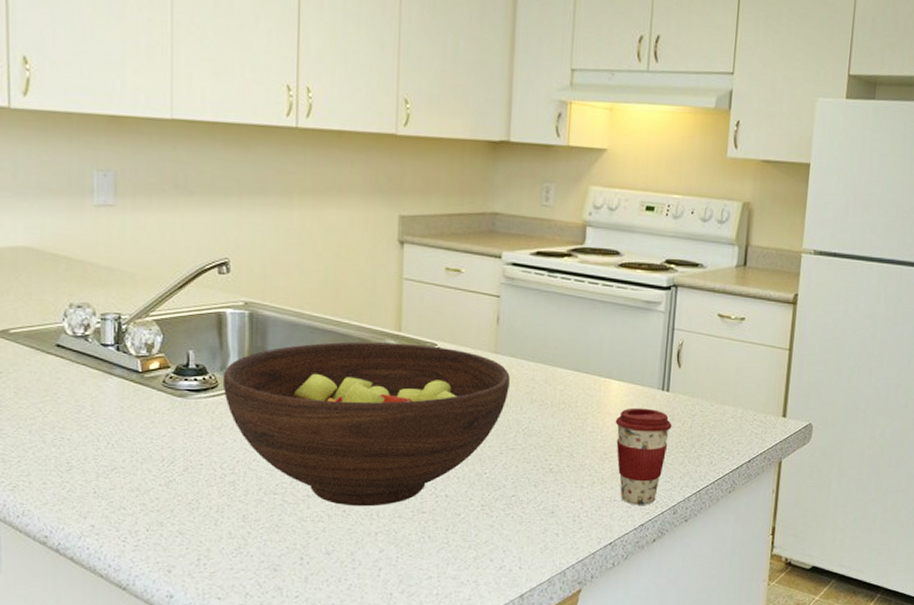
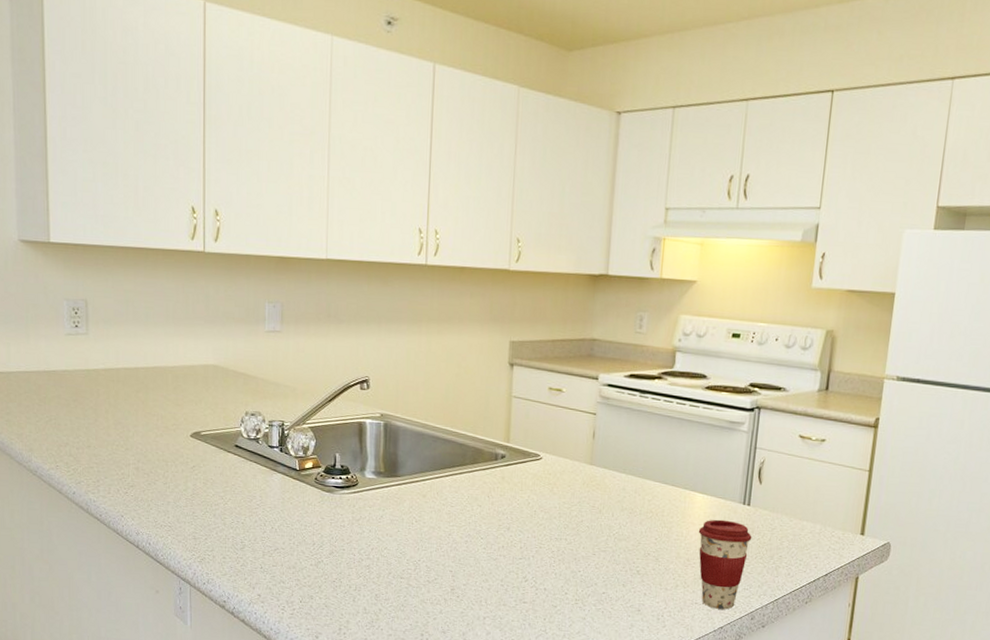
fruit bowl: present [222,341,510,507] -> none [361,450,603,594]

